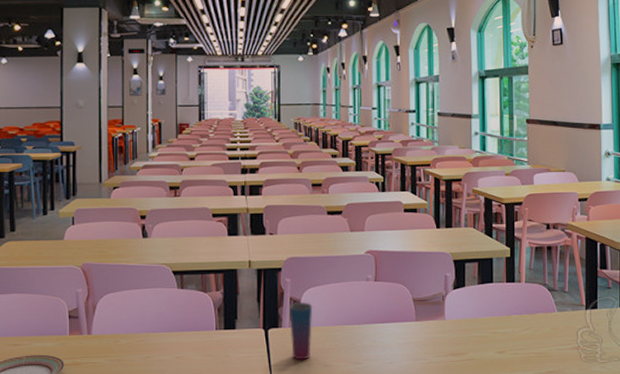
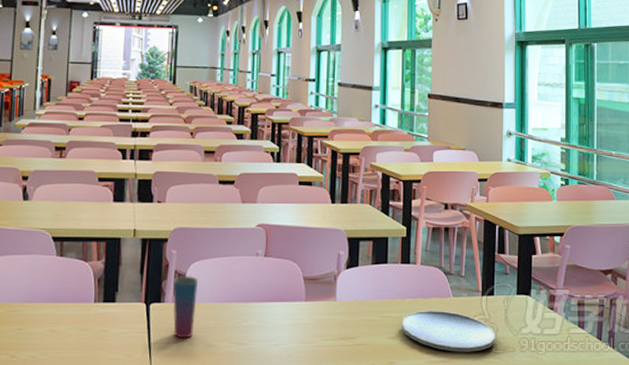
plate: none [508,324,600,363] -> present [401,310,495,352]

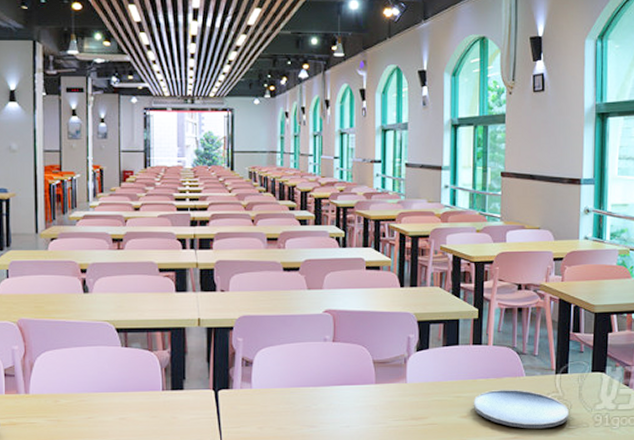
cup: present [172,276,199,339] -> none [240,363,266,423]

